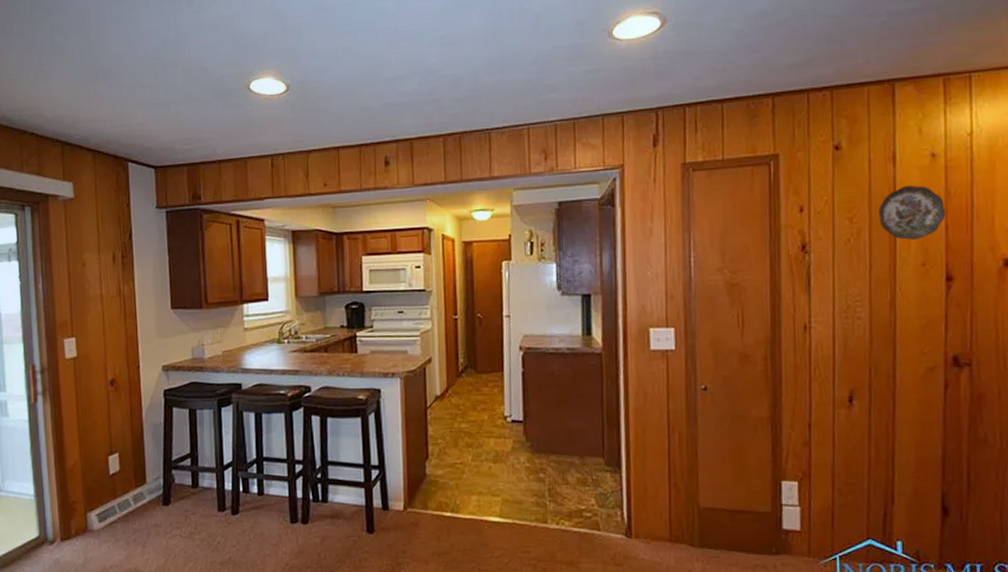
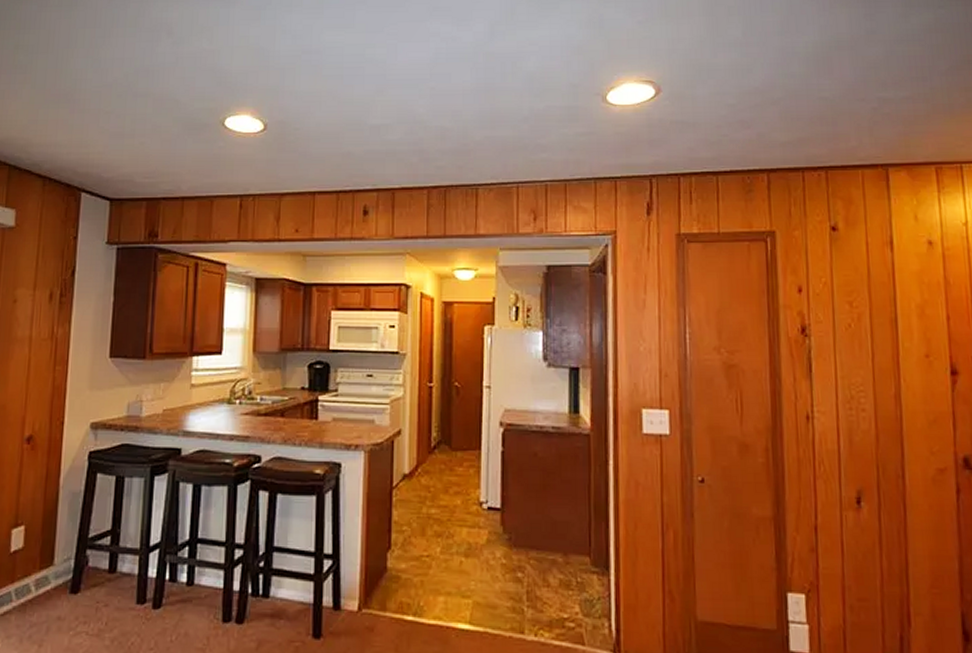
decorative plate: present [879,185,946,240] -> none [878,271,947,329]

